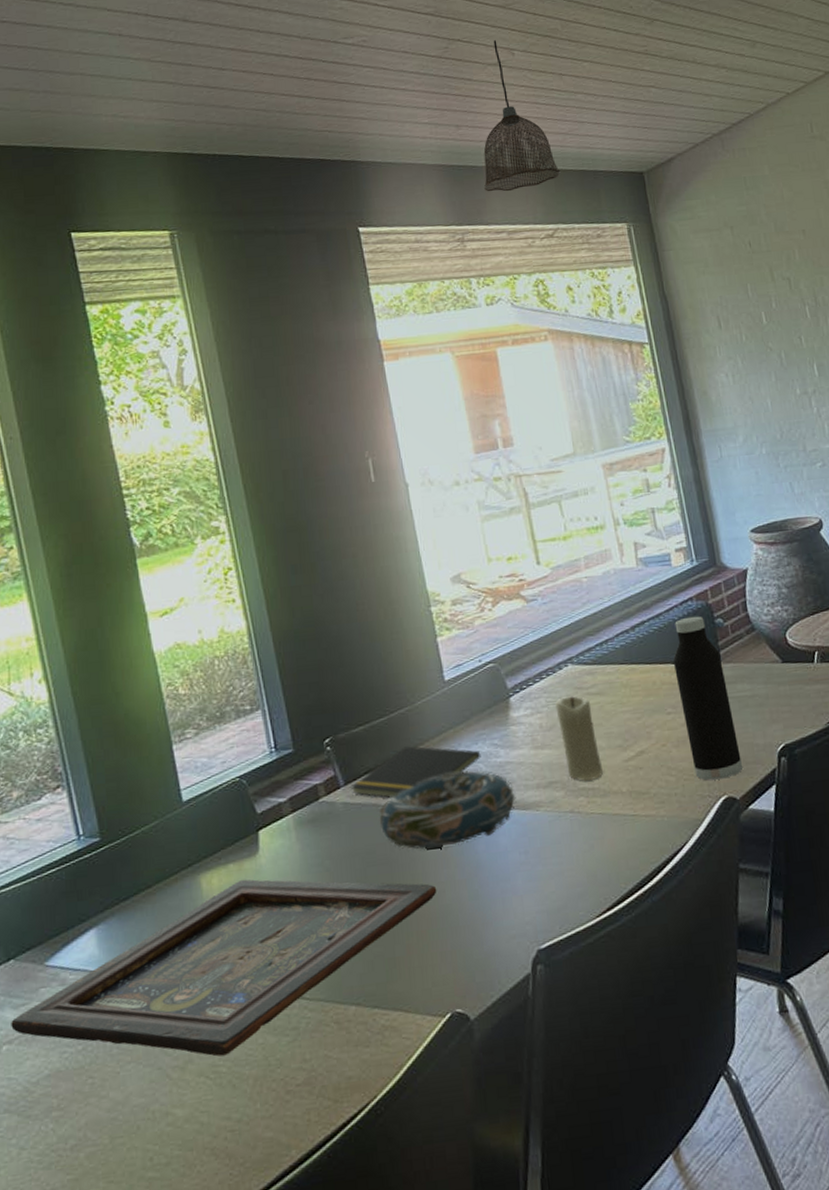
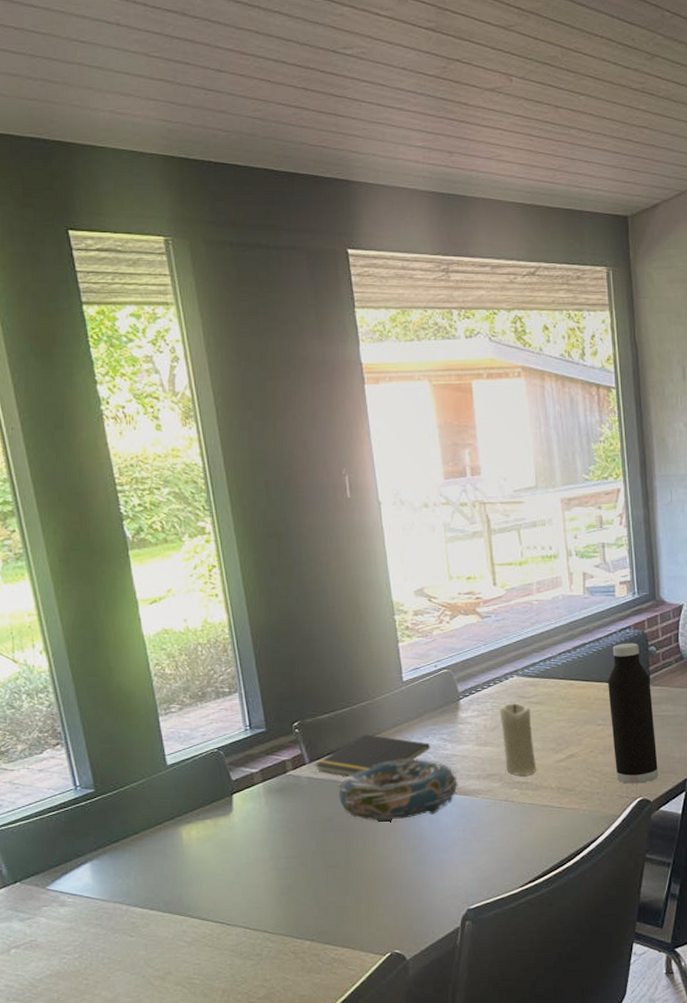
religious icon: present [11,879,437,1057] -> none [18,833,385,971]
pendant lamp: present [483,40,561,192] -> none [471,64,547,225]

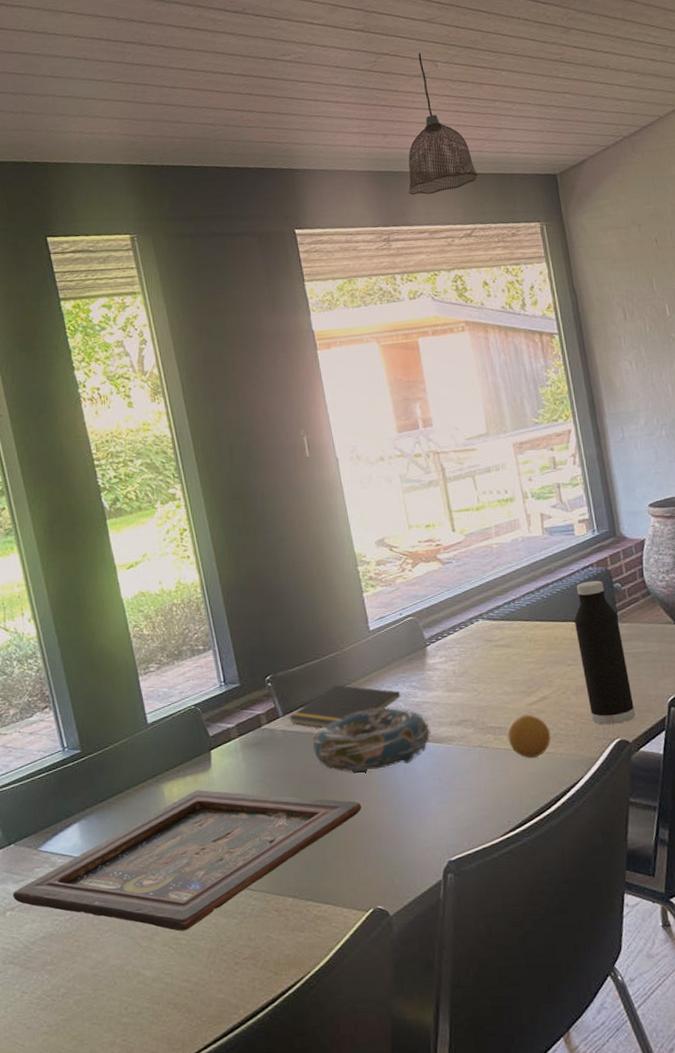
religious icon: none [18,833,385,971] -> present [13,789,362,931]
pendant lamp: none [471,64,547,225] -> present [408,53,479,196]
candle: present [499,703,536,777] -> none [467,647,508,722]
fruit: none [533,771,576,814] -> present [507,714,551,759]

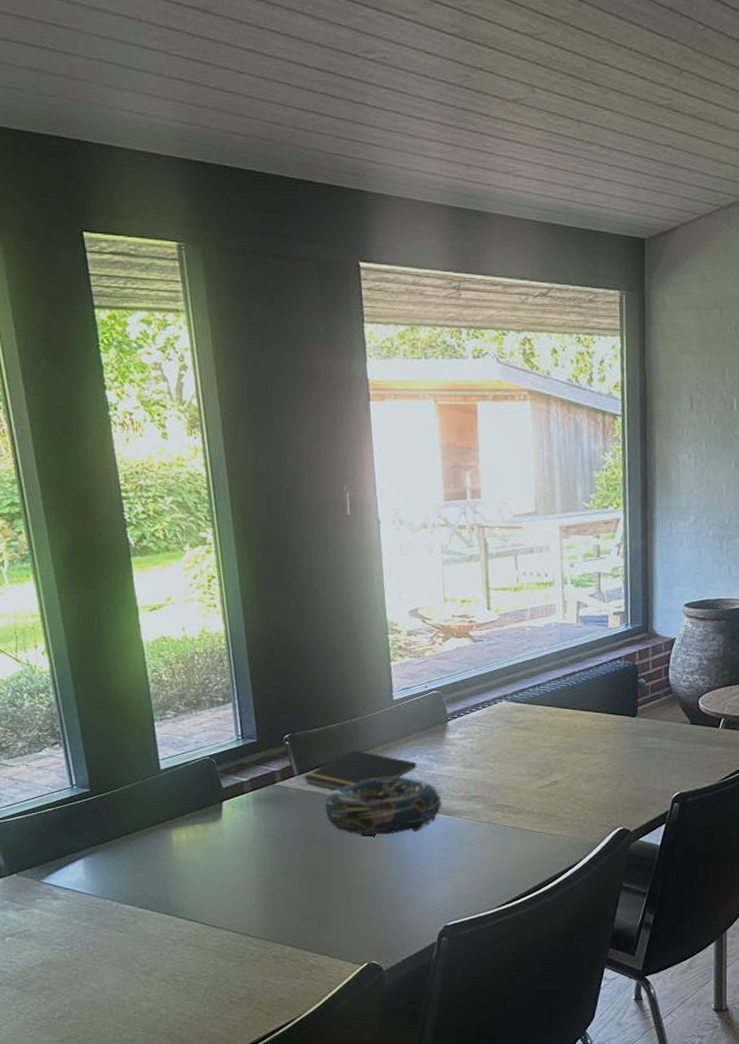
religious icon: present [13,789,362,931] -> none [13,838,367,969]
pendant lamp: present [408,53,479,196] -> none [485,73,563,243]
fruit: present [507,714,551,759] -> none [515,796,557,838]
water bottle: present [573,580,635,725] -> none [594,673,640,813]

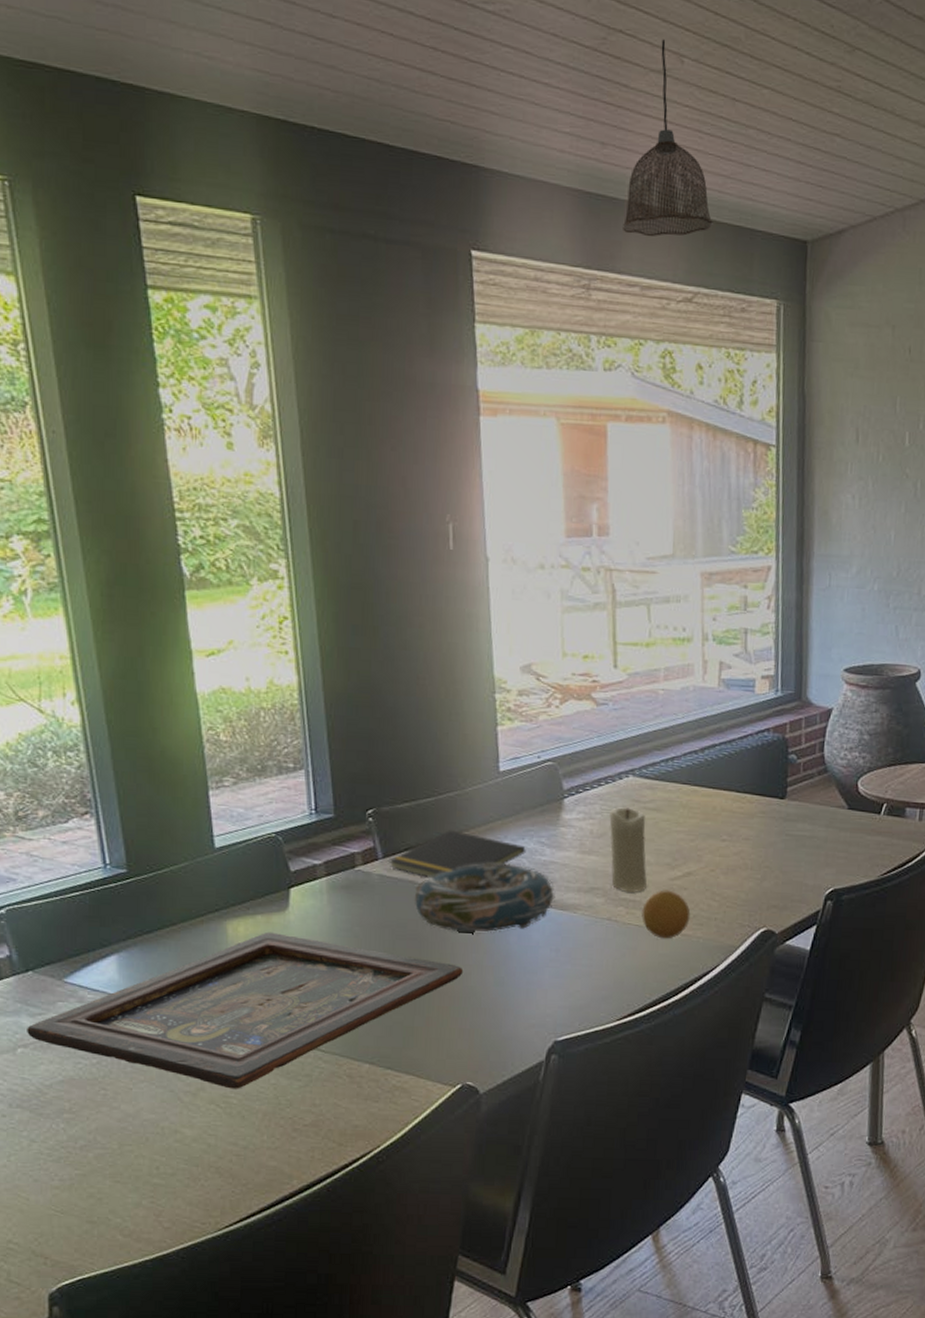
religious icon: none [13,838,367,969] -> present [27,931,464,1089]
pendant lamp: none [485,73,563,243] -> present [621,39,713,237]
candle: none [486,727,519,800] -> present [609,807,647,893]
fruit: none [515,796,557,838] -> present [640,890,691,939]

